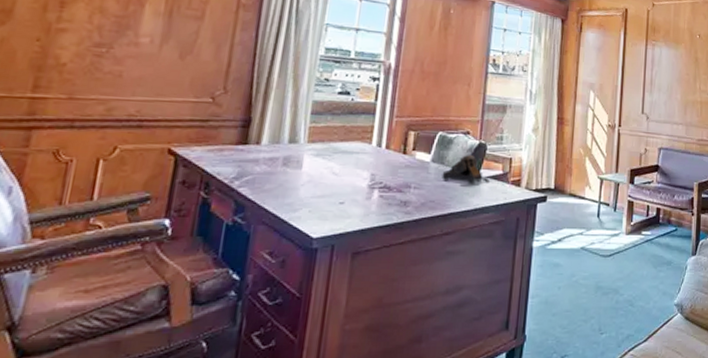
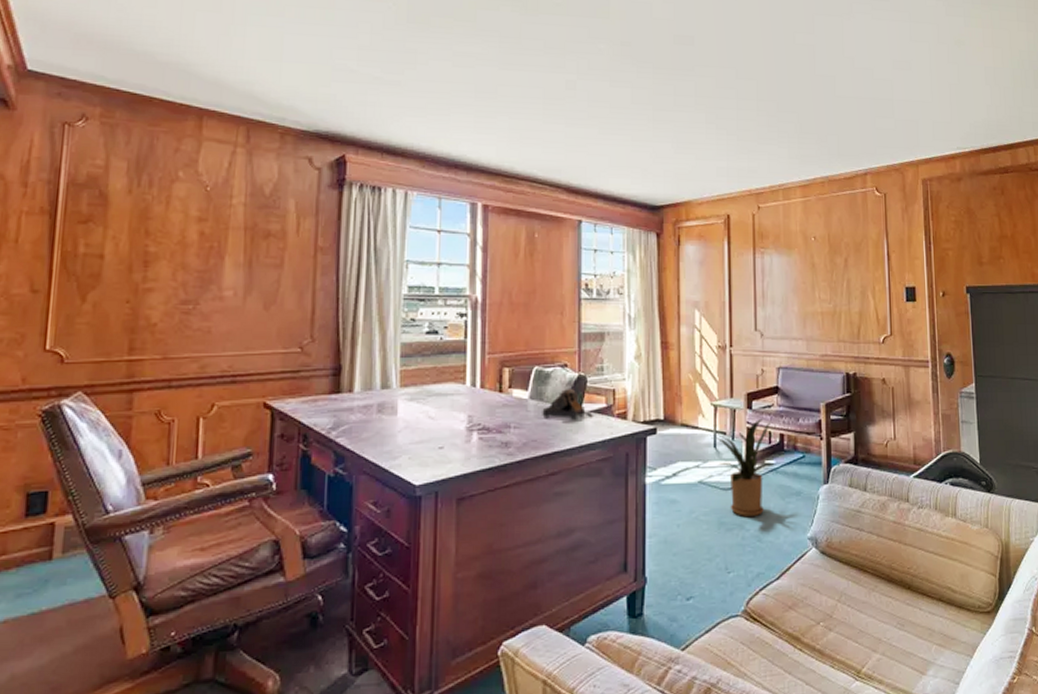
house plant: none [595,193,652,283] -> present [711,418,776,518]

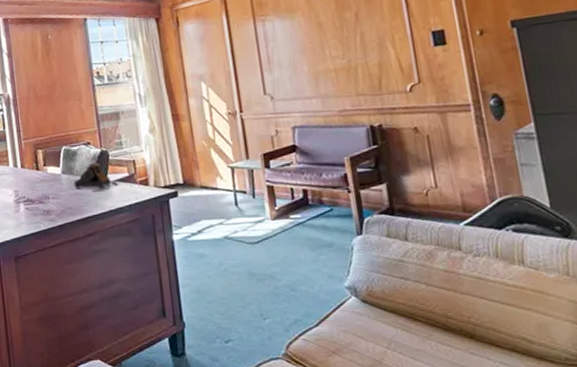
house plant: present [711,418,776,518] -> none [231,176,303,269]

